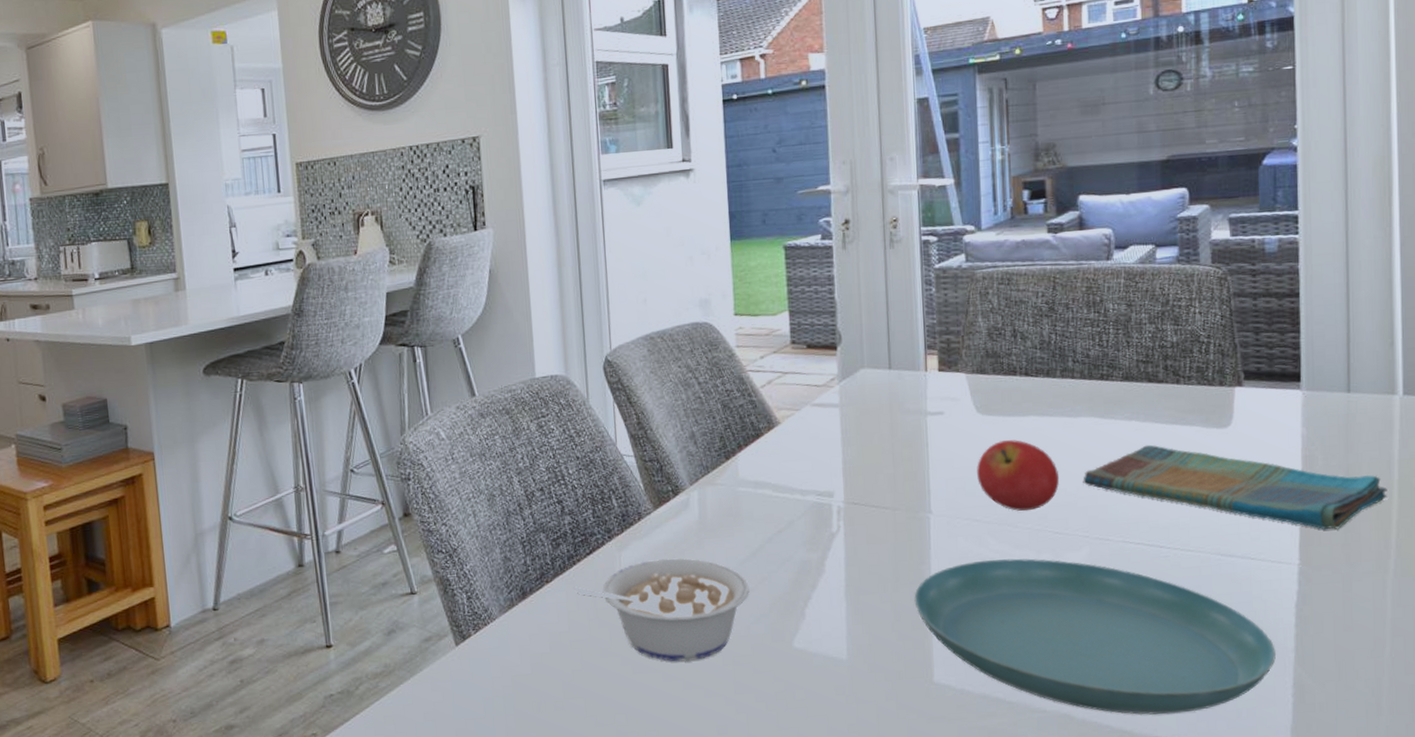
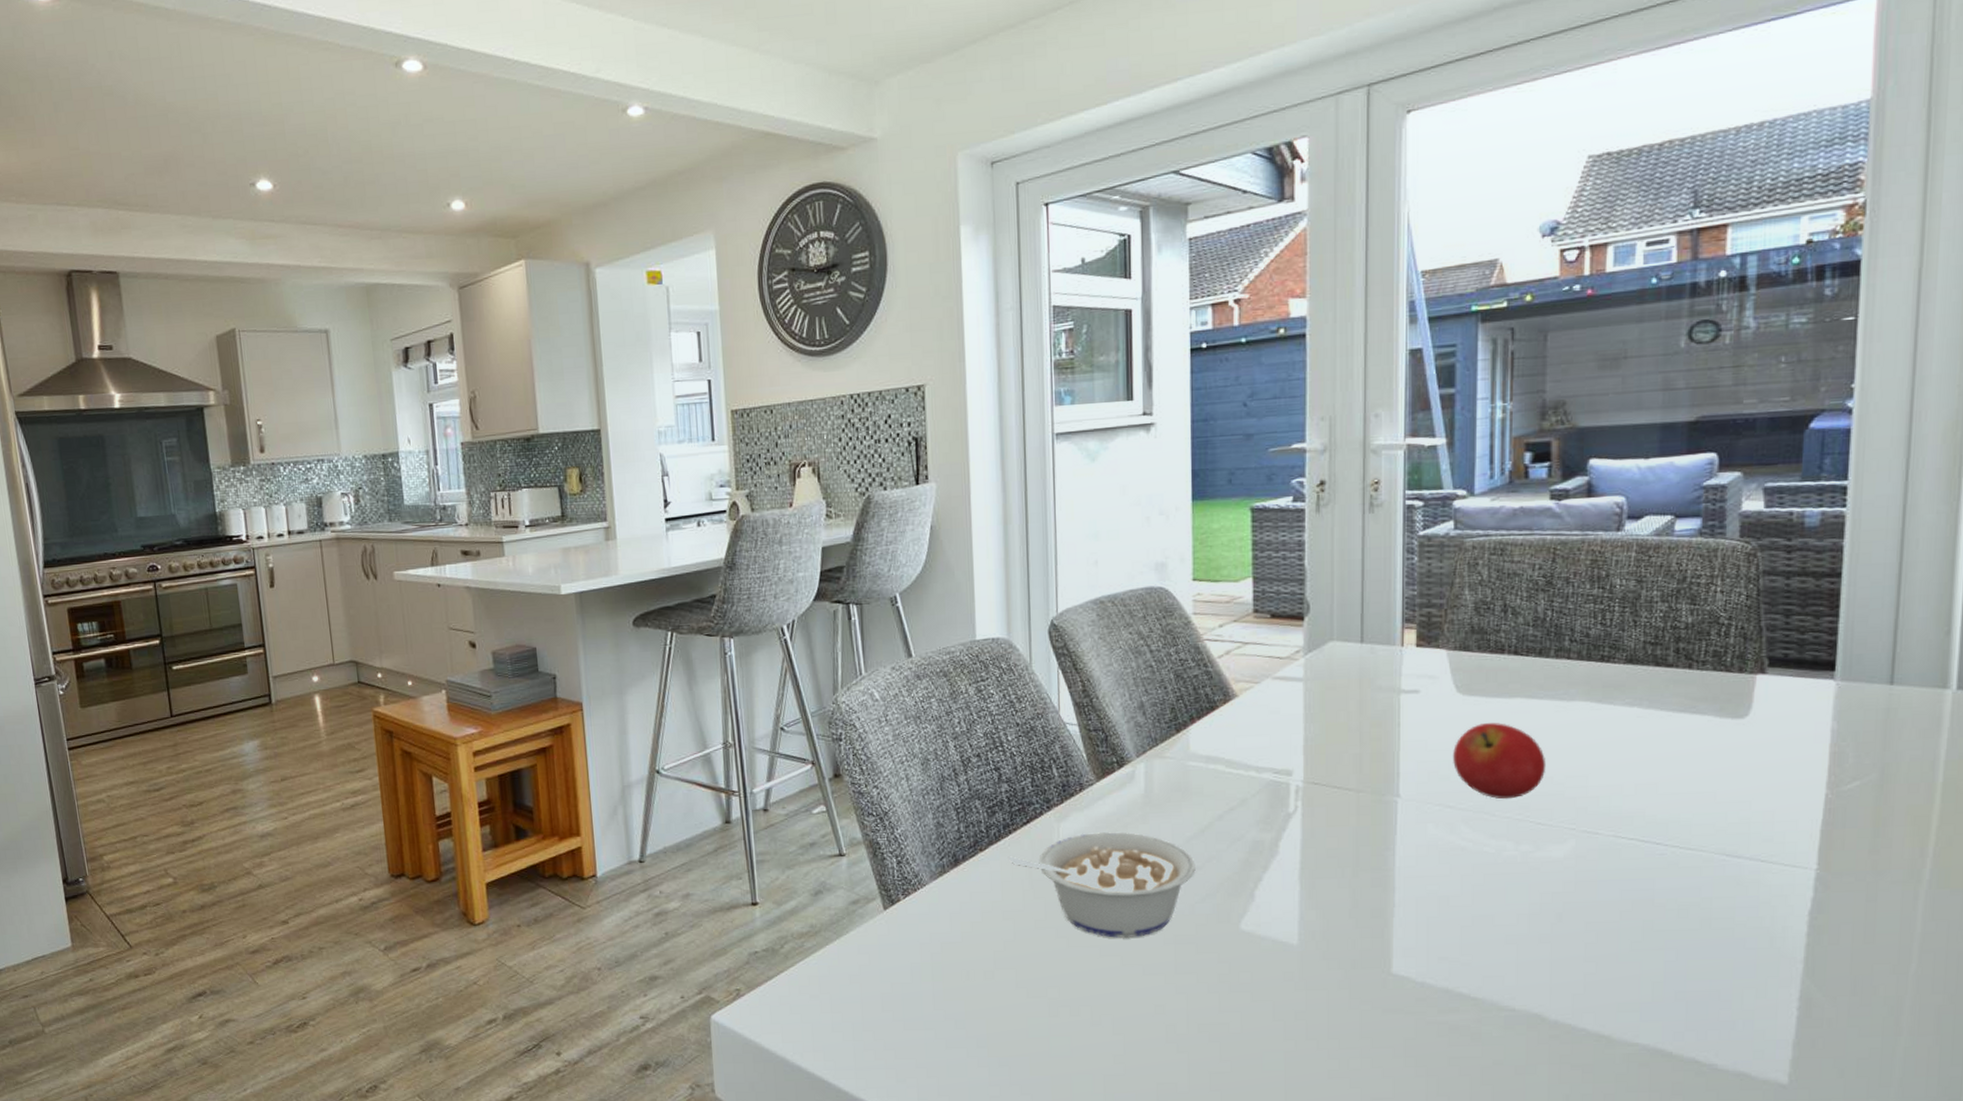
saucer: present [914,558,1276,715] -> none [1375,848,1782,1021]
dish towel: present [1083,444,1388,530] -> none [1572,733,1929,834]

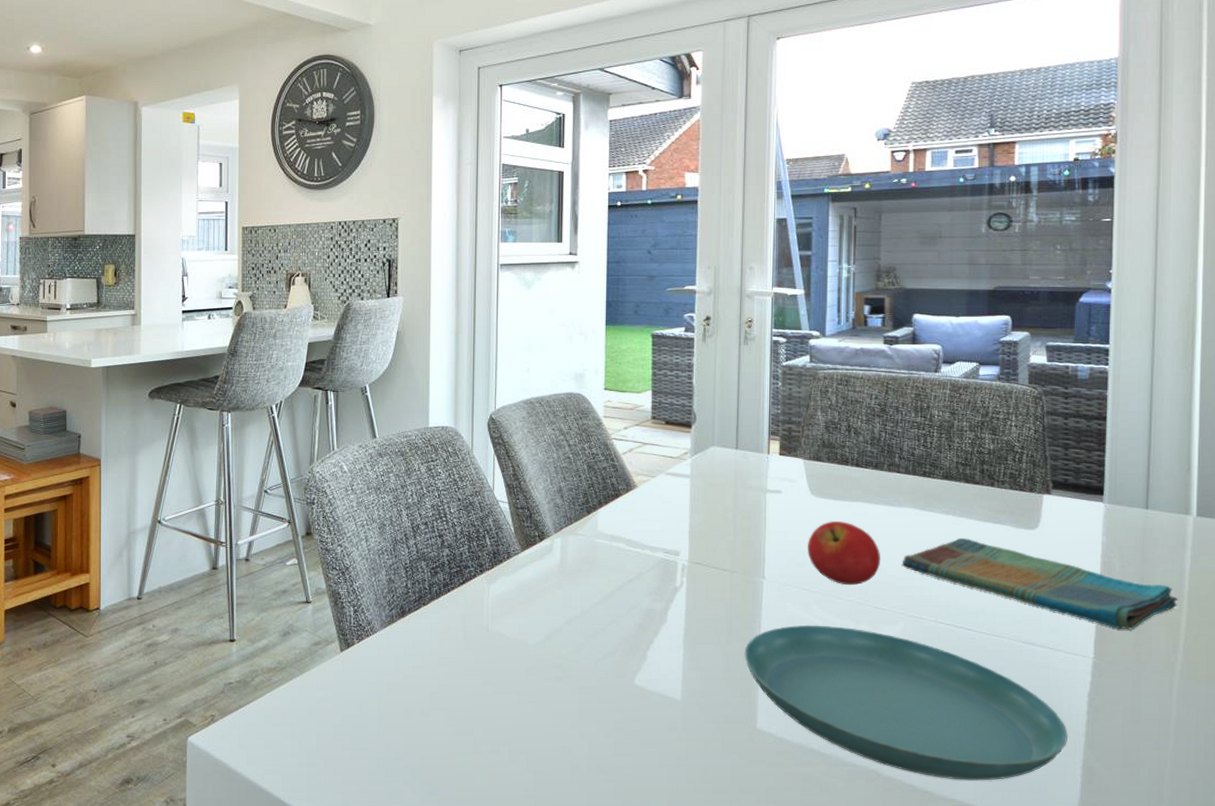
legume: present [1008,832,1196,939] -> none [446,595,599,688]
saucer: none [1375,848,1782,1021] -> present [744,625,1068,781]
dish towel: none [1572,733,1929,834] -> present [902,537,1178,630]

